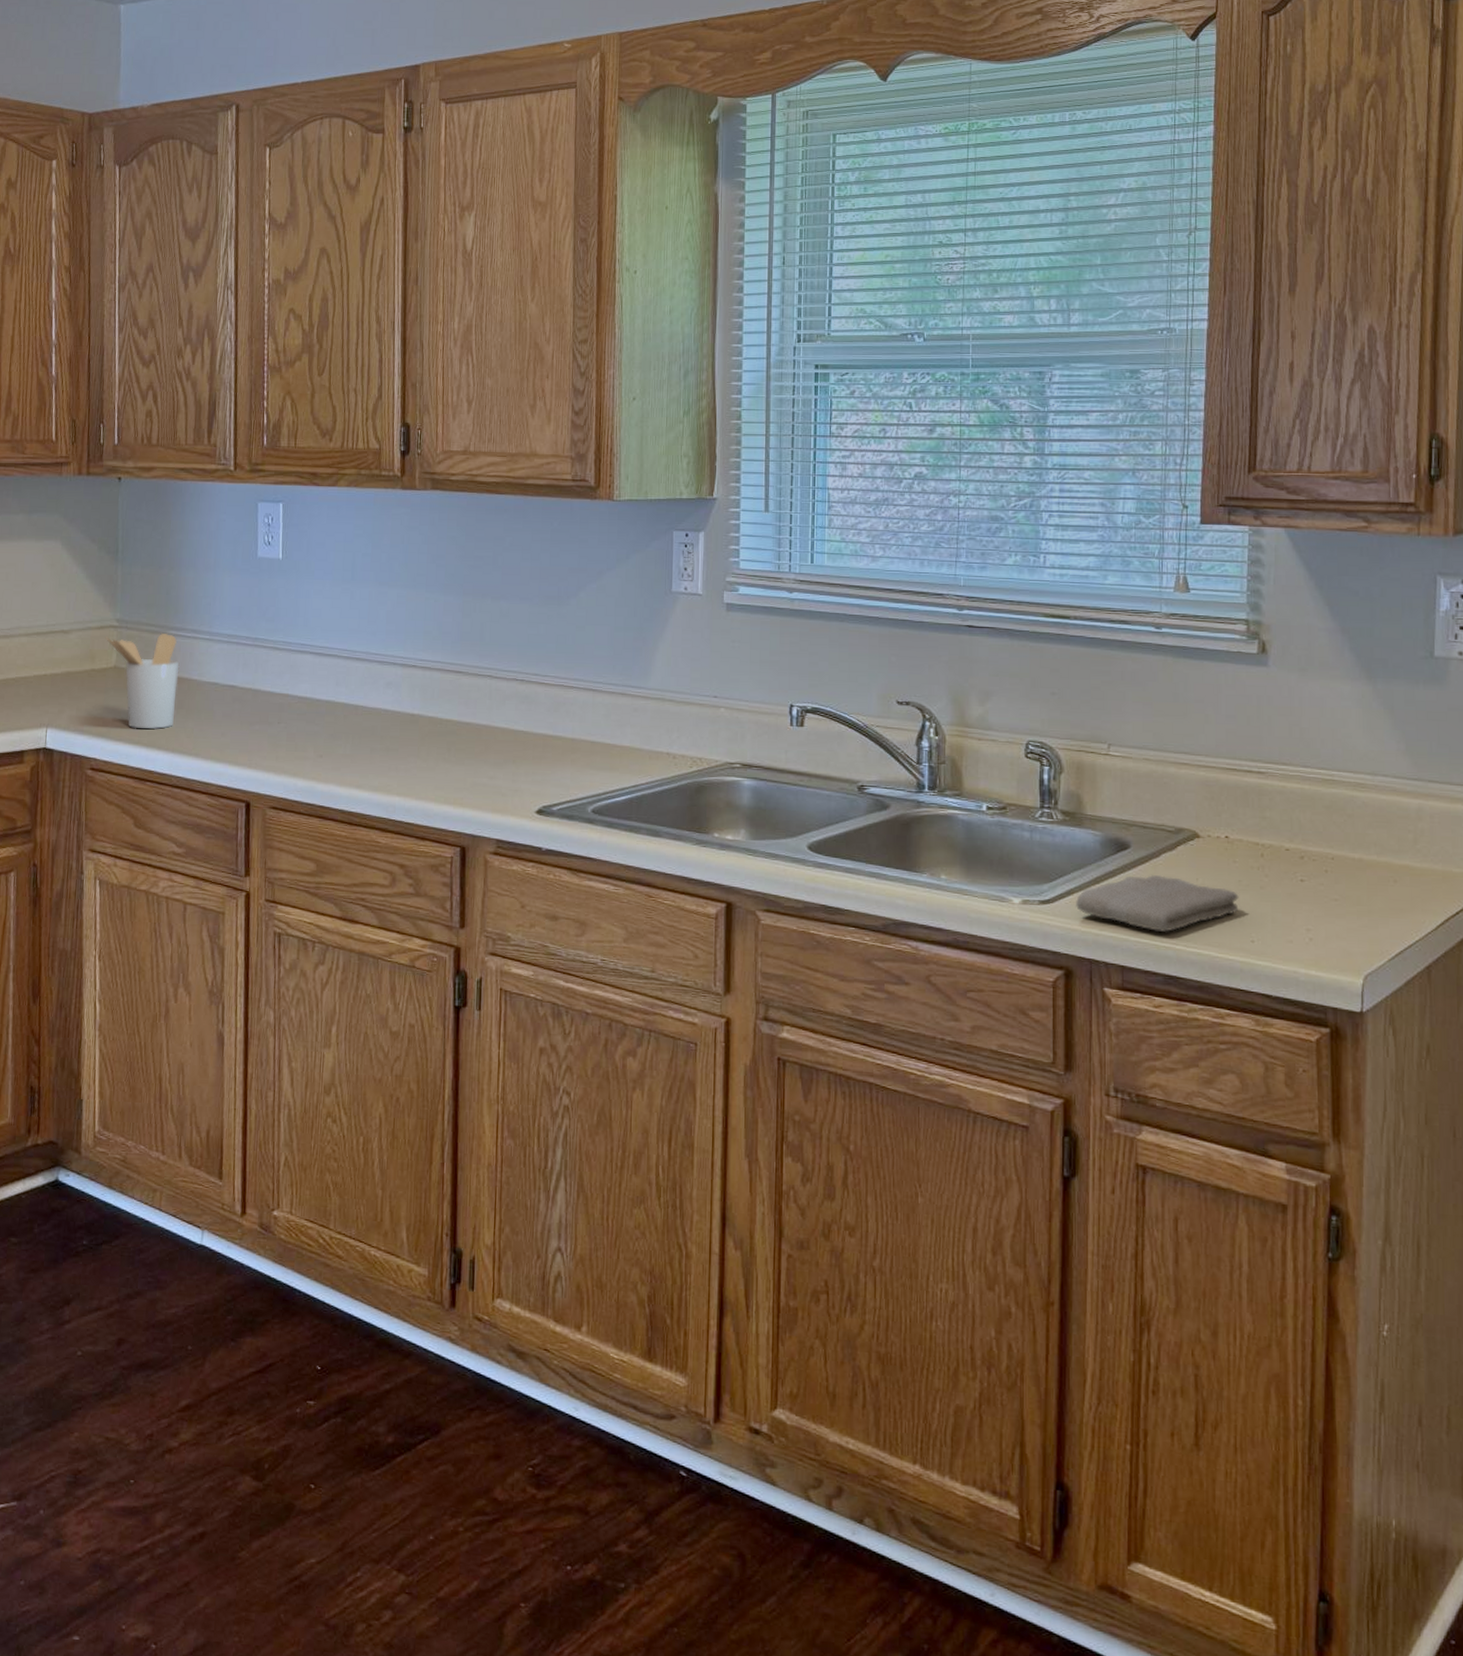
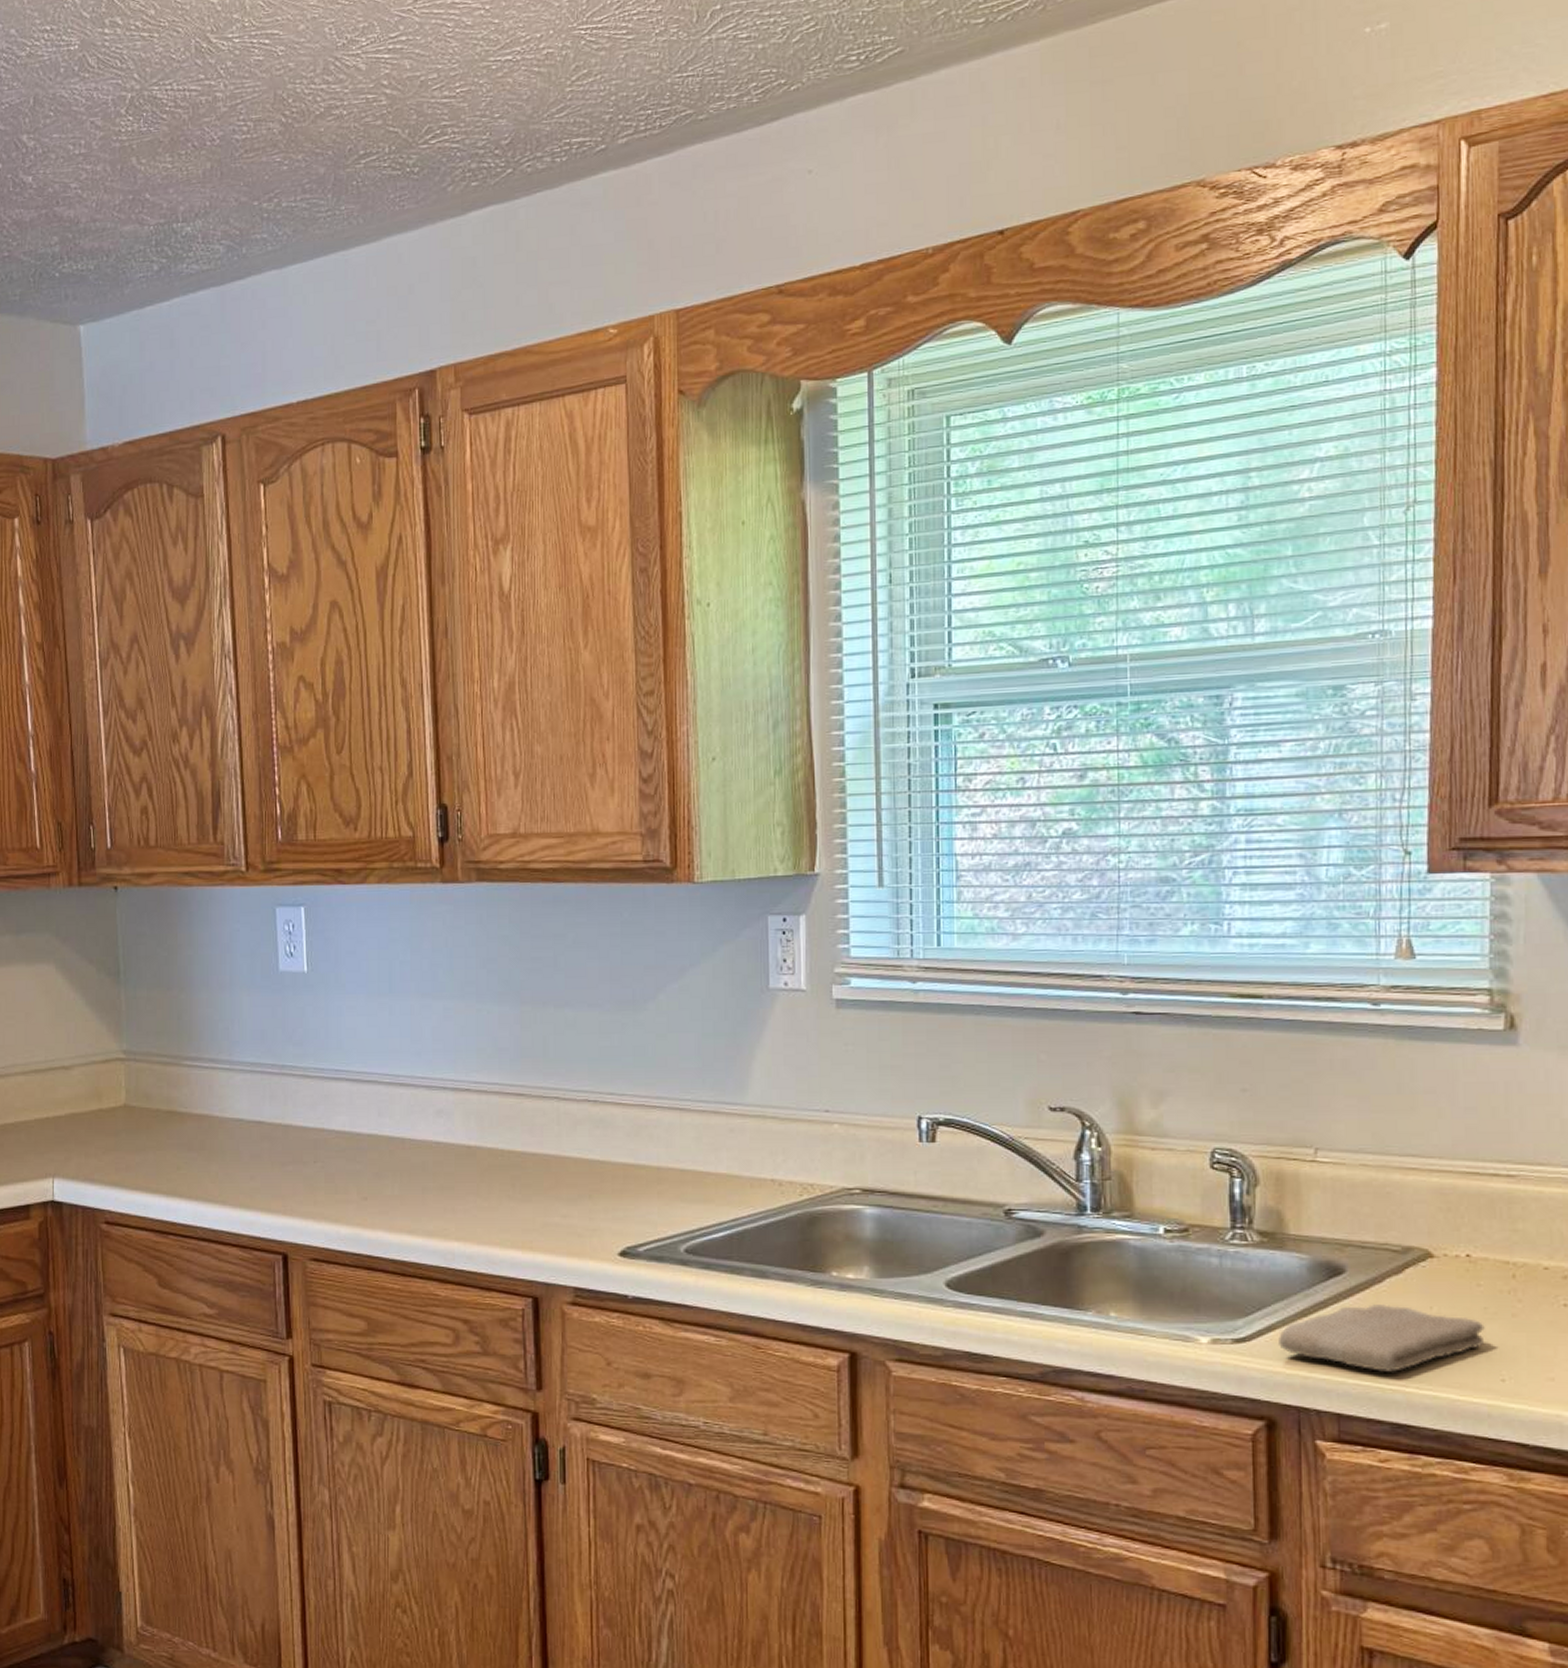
utensil holder: present [105,634,180,730] -> none [112,1065,198,1176]

